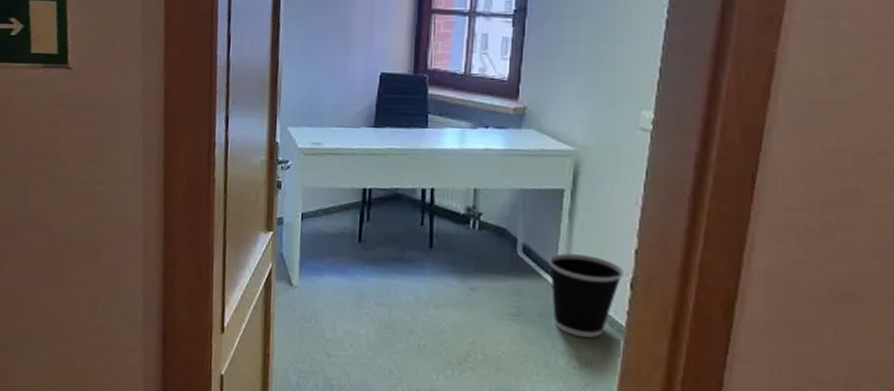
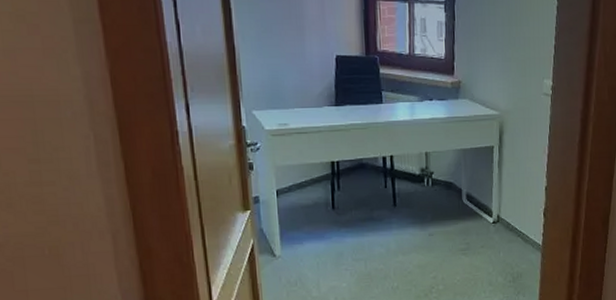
wastebasket: present [548,253,623,338] -> none [486,195,538,258]

